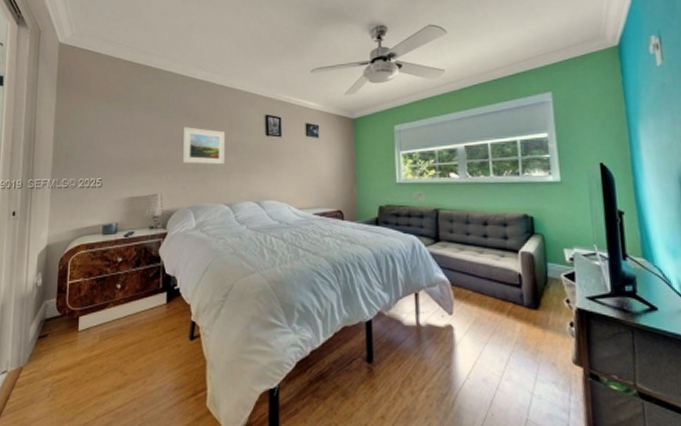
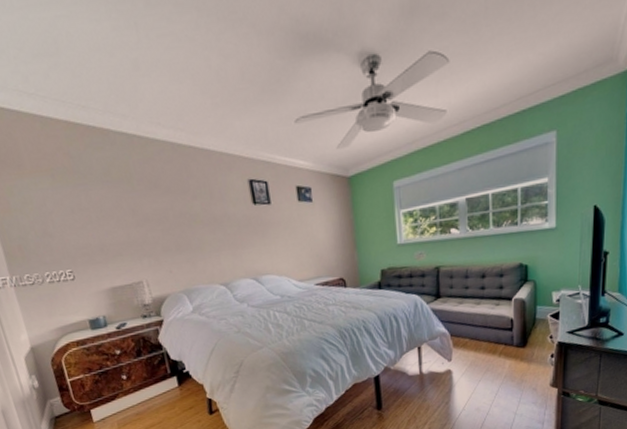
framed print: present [182,127,226,165] -> none [155,201,212,245]

